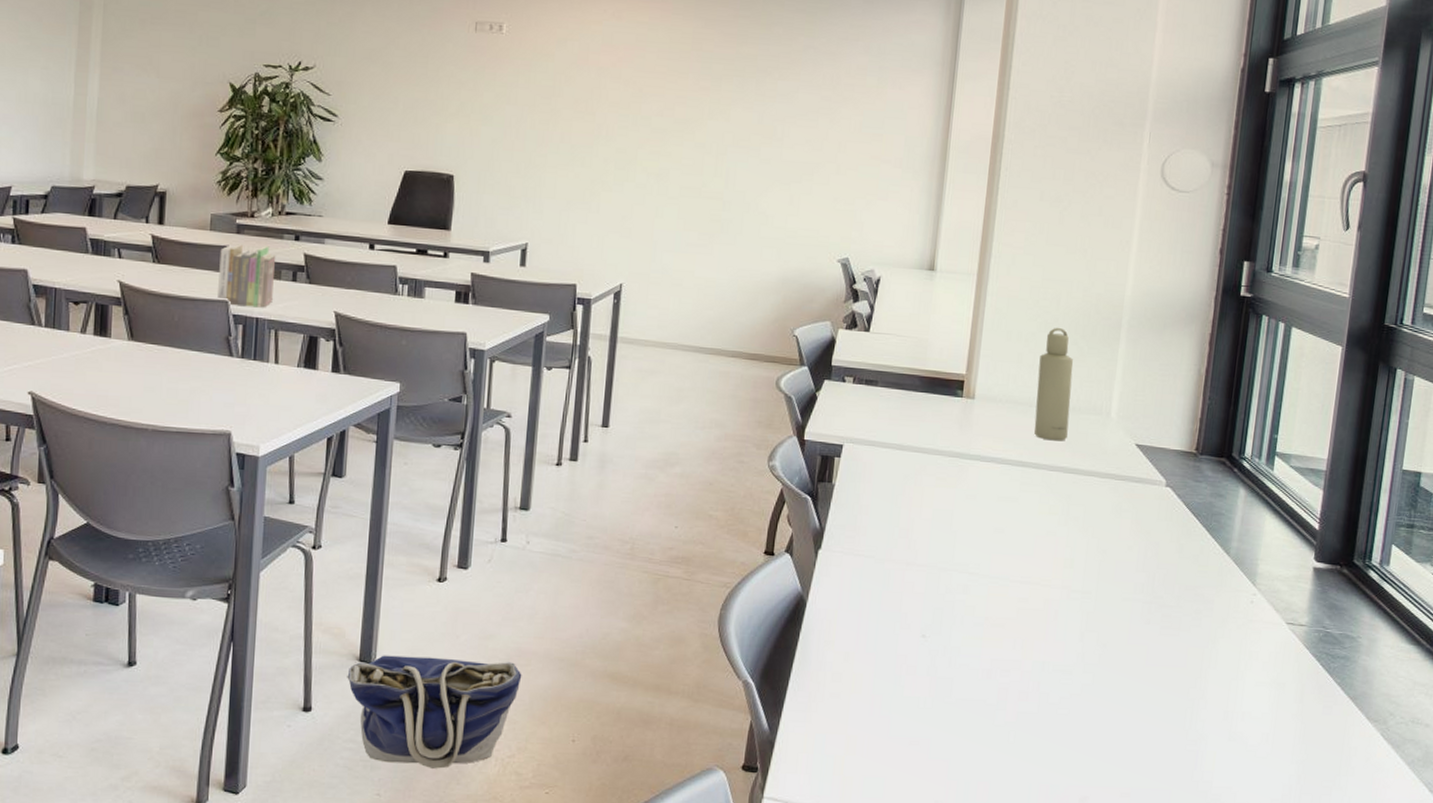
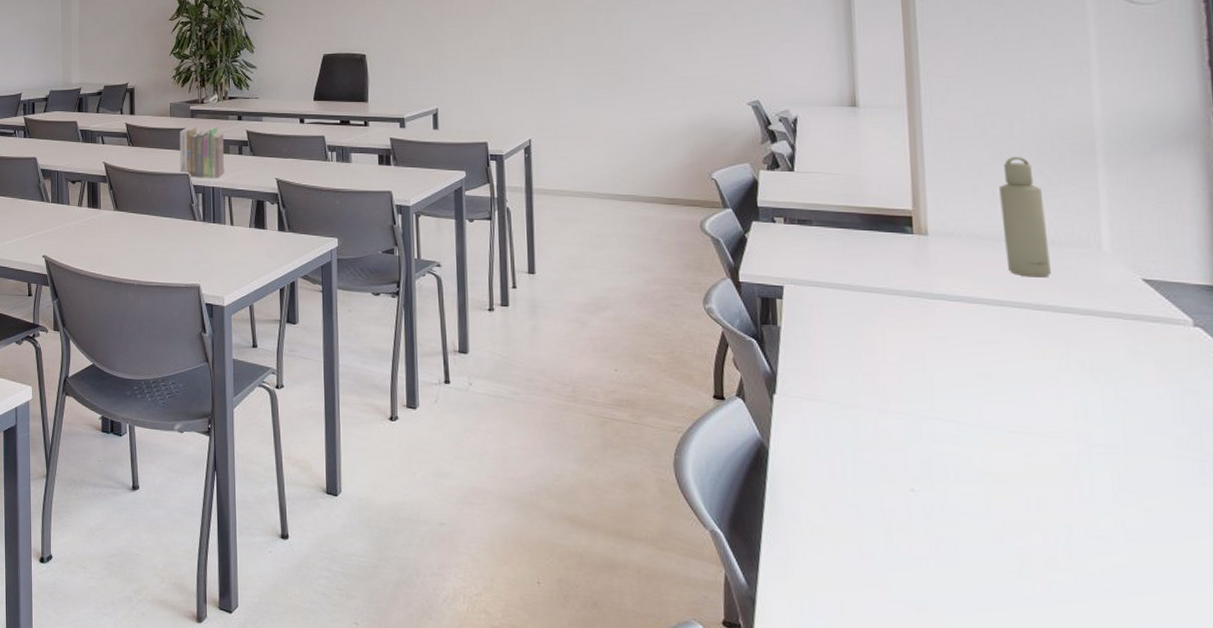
tote bag: present [347,655,522,769] -> none [317,488,480,602]

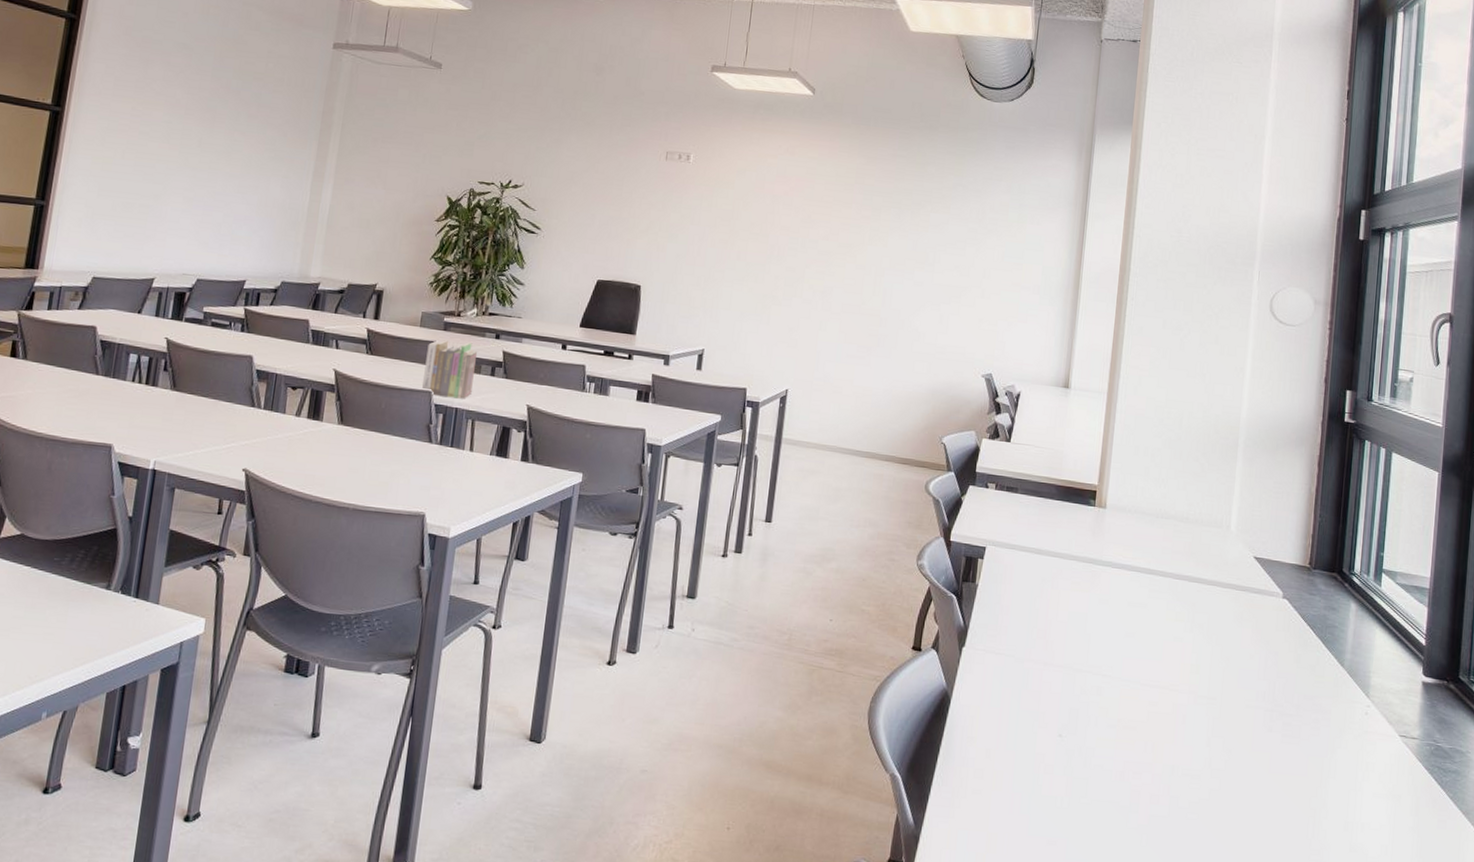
bottle: present [999,156,1051,278] -> none [1160,444,1196,552]

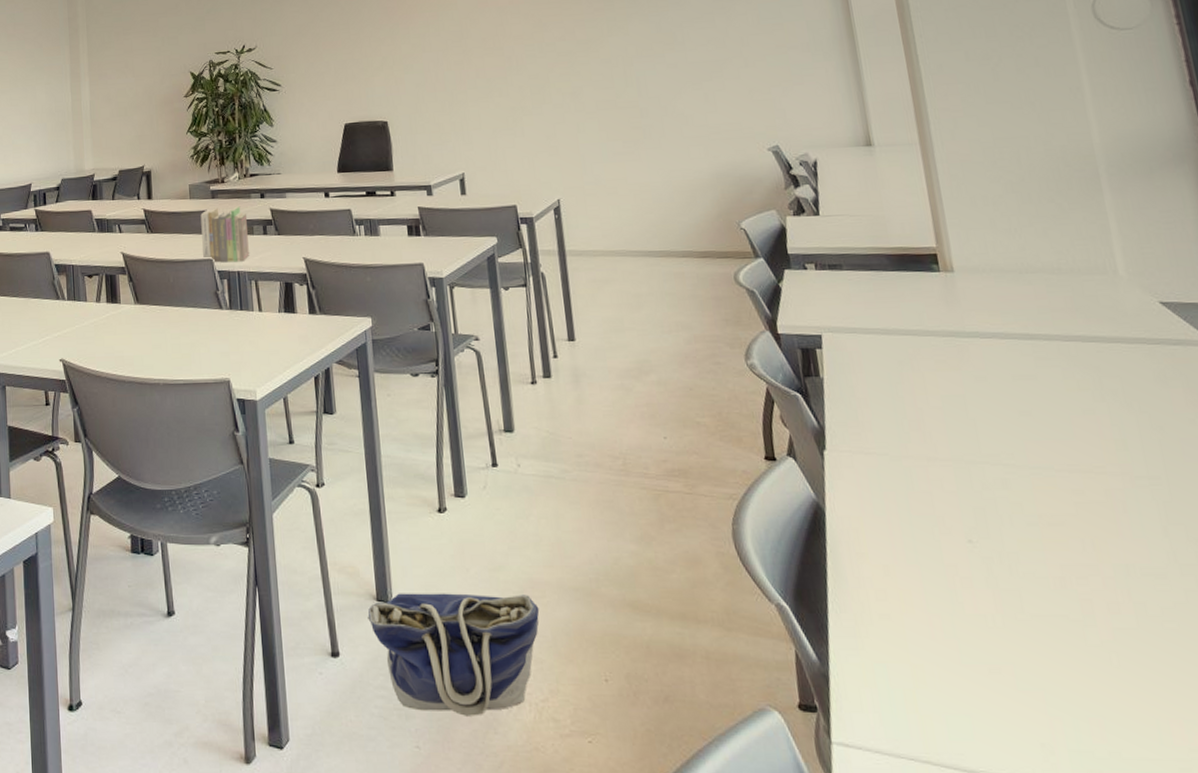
tote bag: none [517,735,682,852] -> present [368,593,540,716]

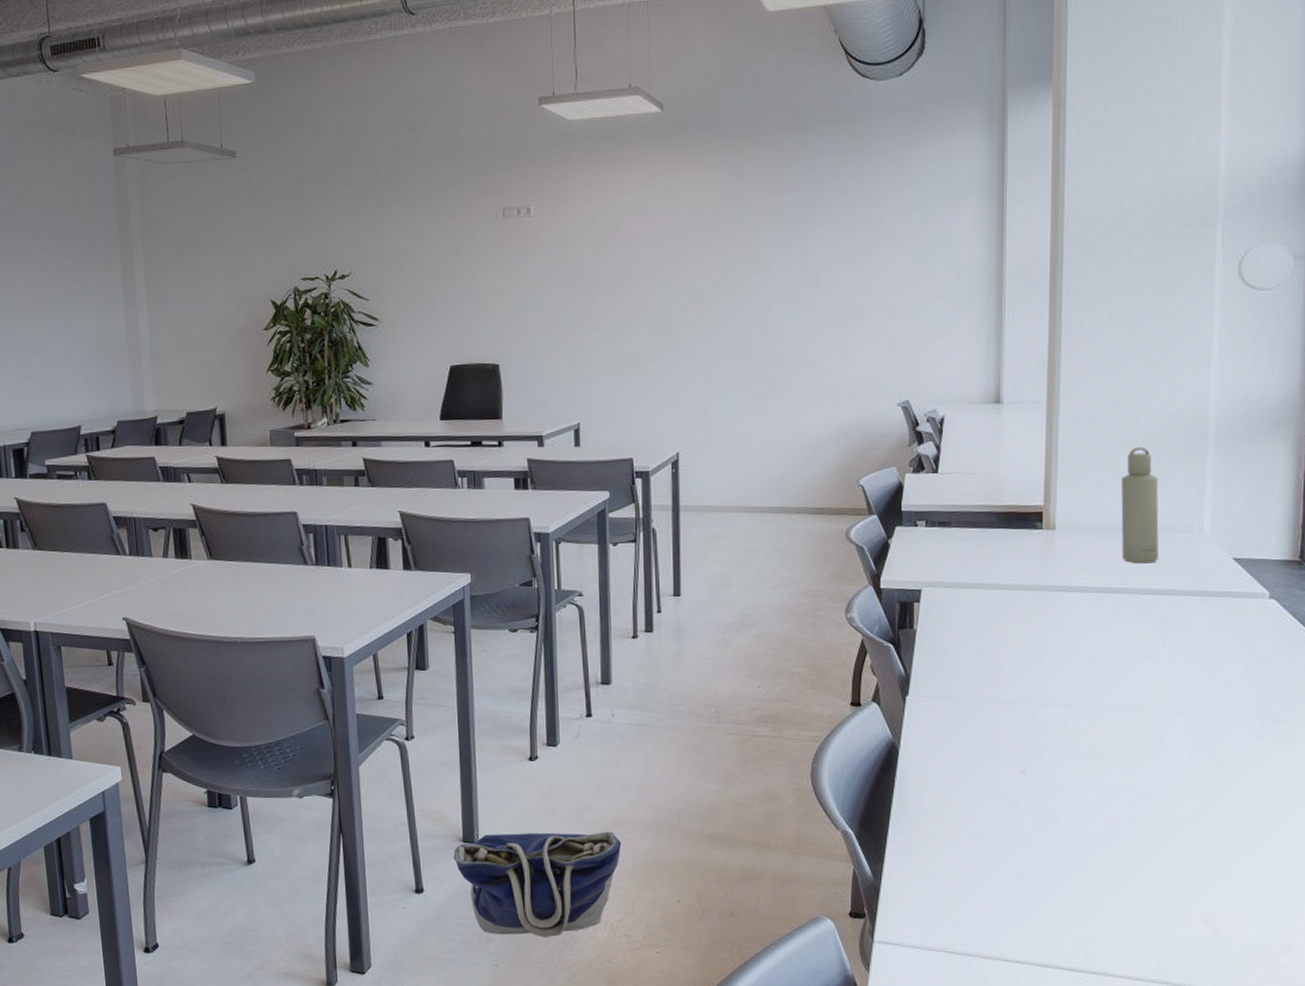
books: present [200,206,249,263] -> none [283,455,338,517]
bottle: none [1015,186,1074,308] -> present [1121,446,1159,564]

